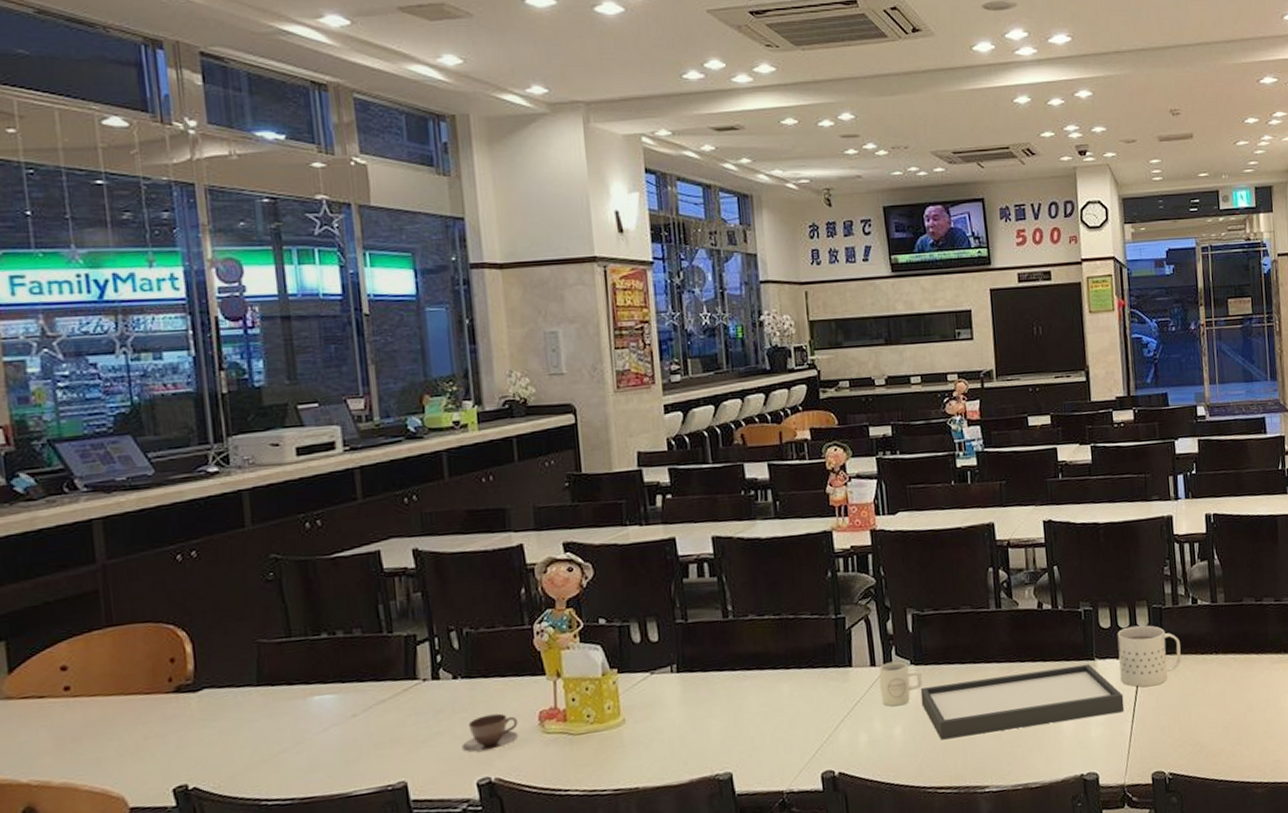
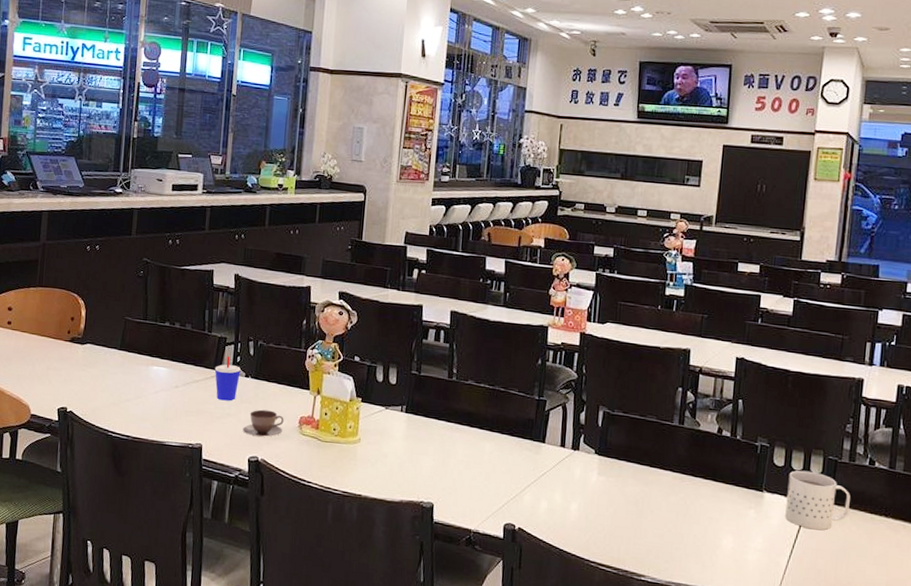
beverage cup: none [406,658,445,718] -> present [214,357,241,401]
mug: present [879,661,922,707] -> none [565,447,603,486]
tray: present [920,663,1125,740] -> none [598,476,785,545]

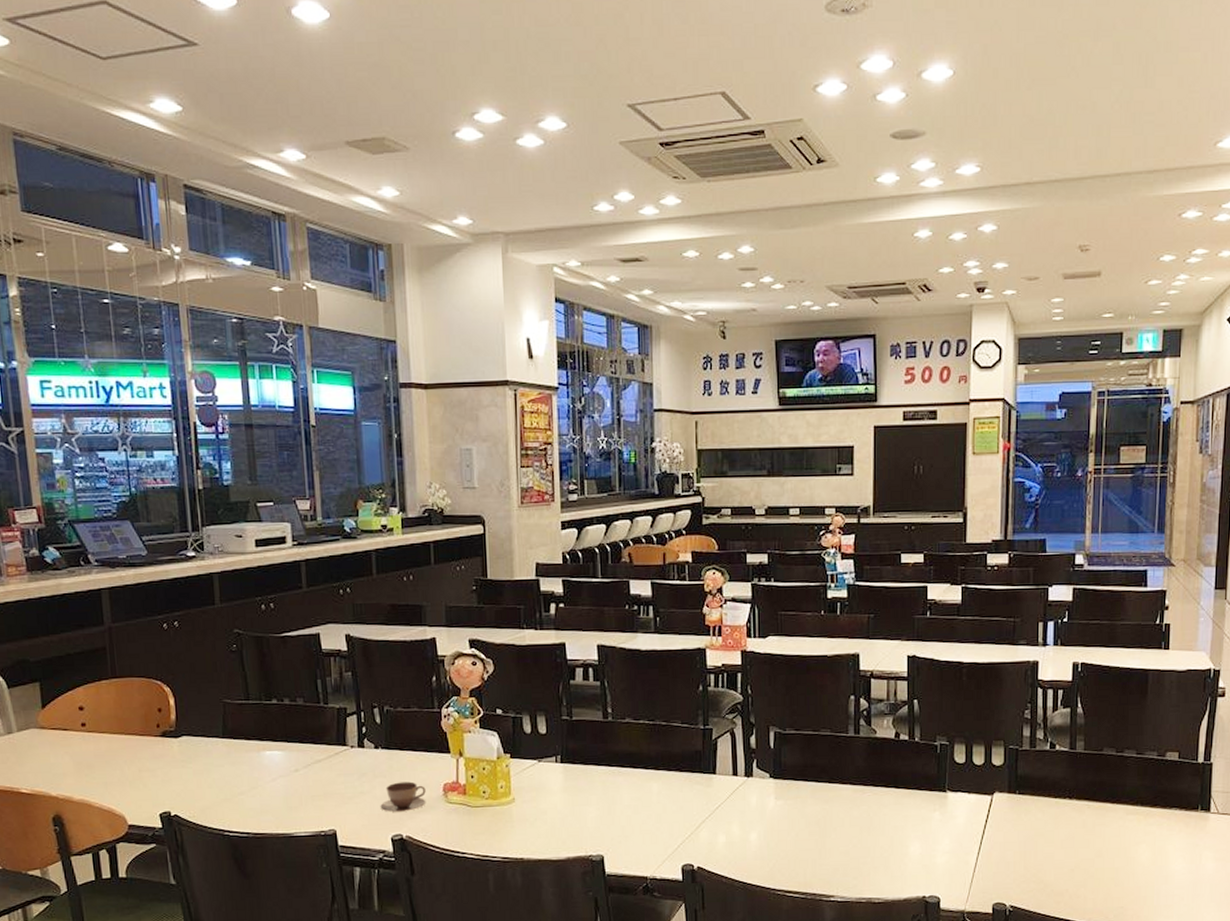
beverage cup: present [214,357,241,401] -> none [337,729,369,778]
mug: present [785,470,850,531] -> none [970,764,1034,823]

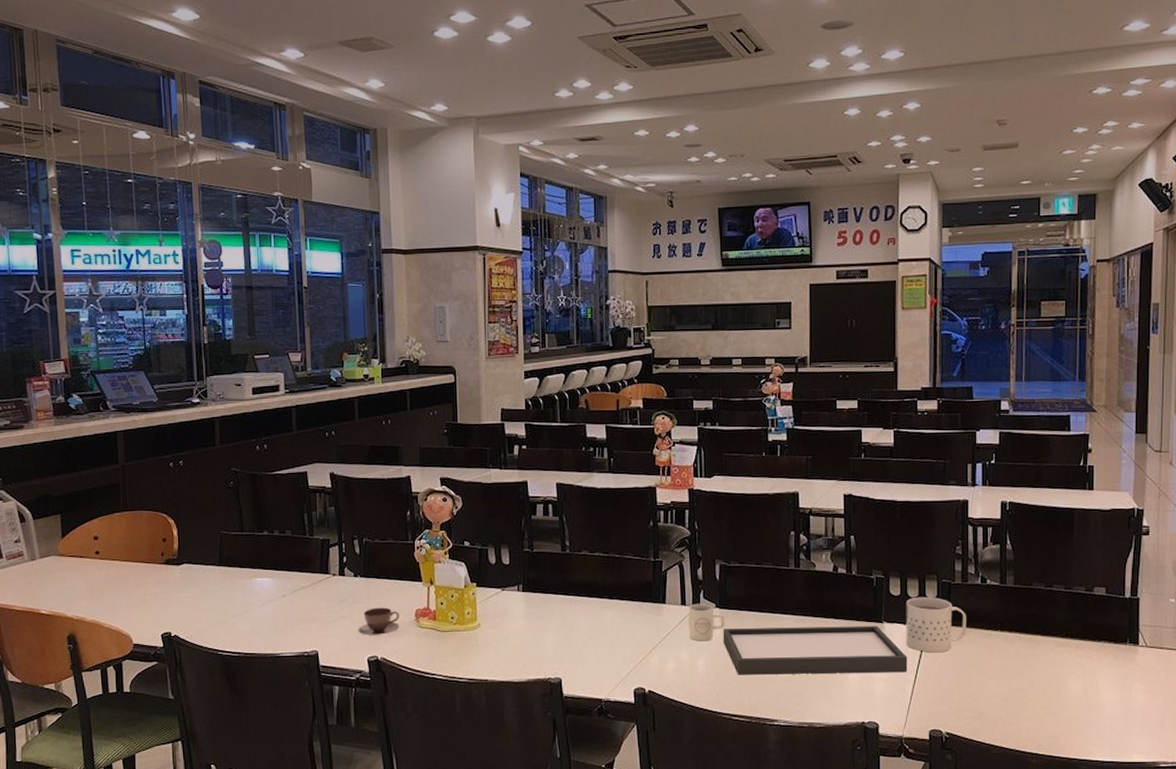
mug: none [740,773,779,814] -> present [688,603,725,642]
tray: none [777,795,972,849] -> present [723,625,908,675]
mug: none [970,764,1034,823] -> present [906,596,966,653]

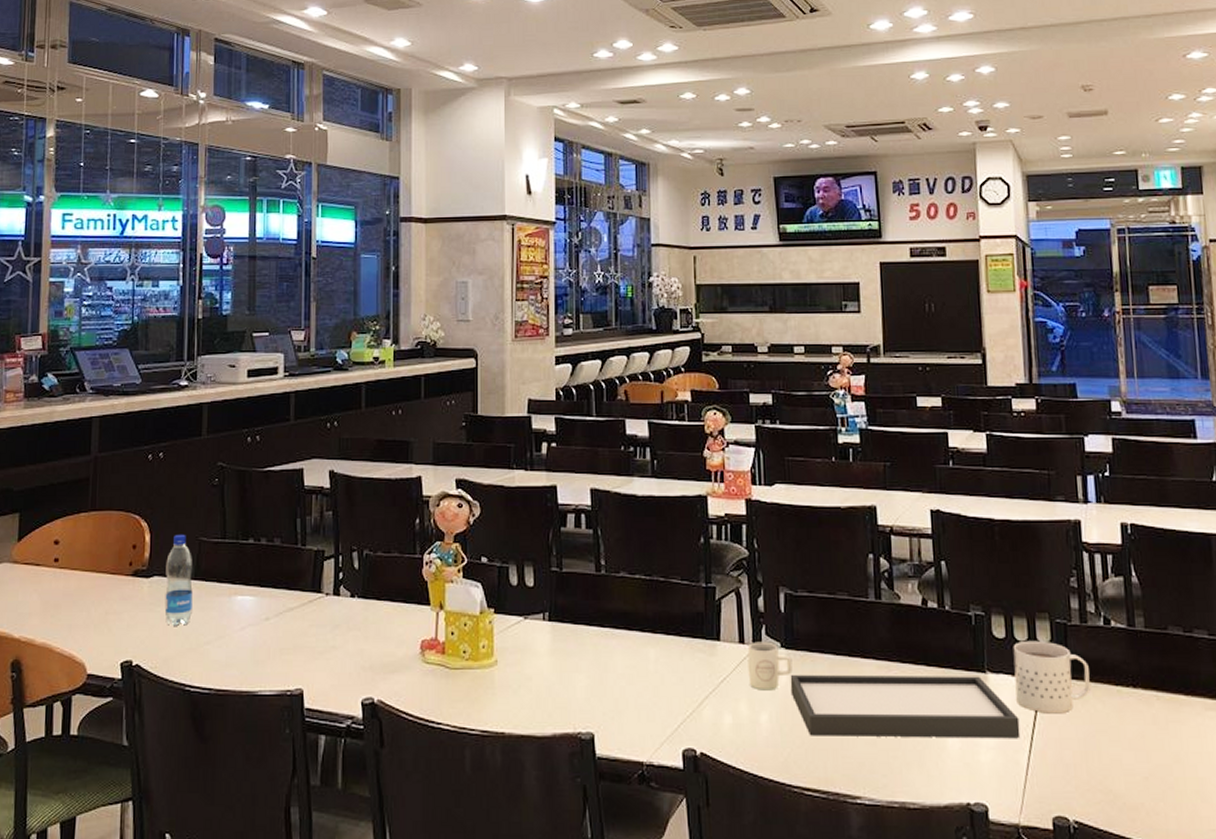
bottle: none [193,528,219,605] -> present [164,534,194,627]
teacup: present [358,607,400,635] -> none [352,636,402,671]

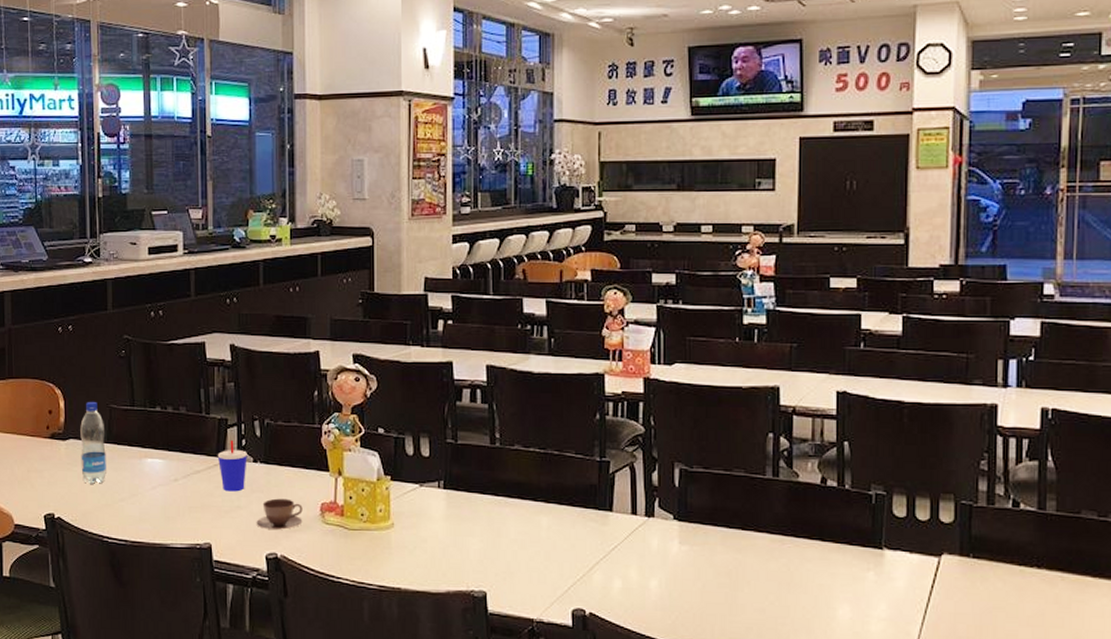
beverage cup: none [312,574,344,630] -> present [217,441,247,492]
teacup: none [352,636,402,671] -> present [256,498,303,530]
mug: present [747,641,793,691] -> none [640,513,684,559]
tray: present [790,675,1021,737] -> none [681,545,914,611]
mug: present [1013,640,1091,714] -> none [912,520,992,590]

